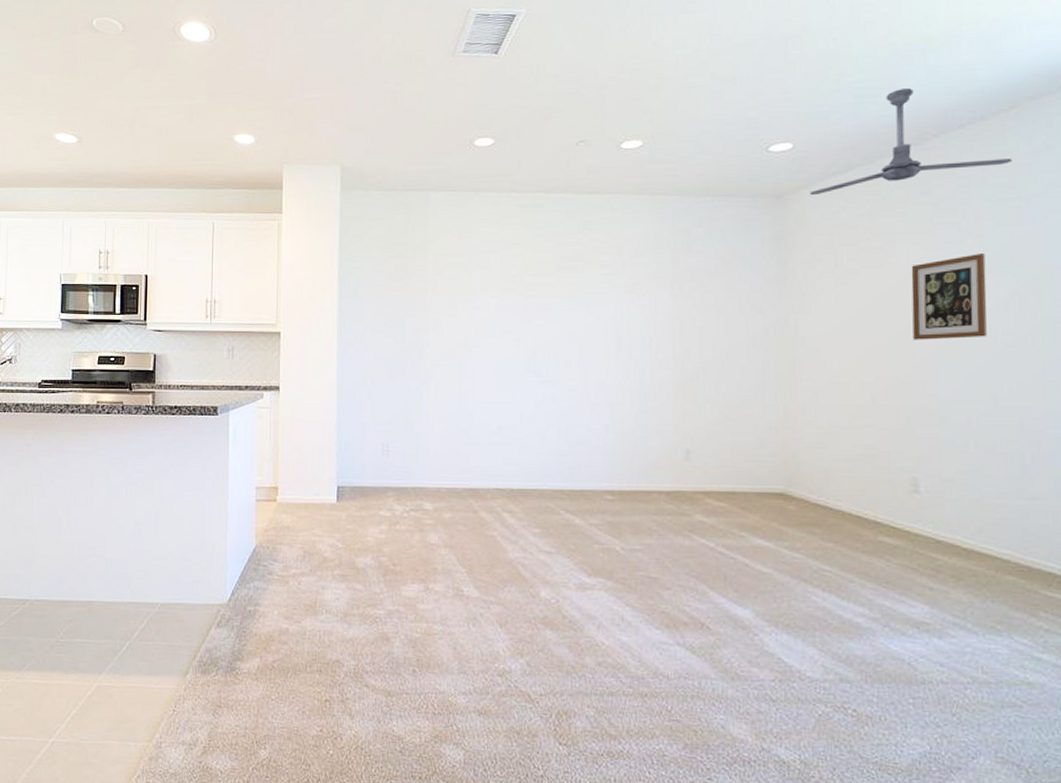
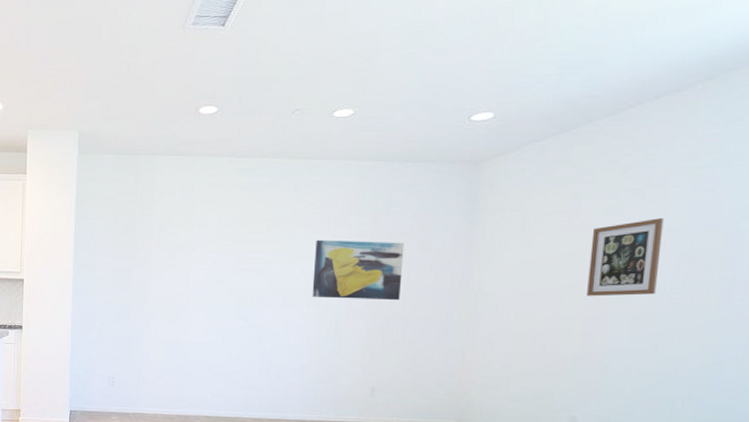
wall art: none [610,282,710,349] -> present [312,240,404,301]
ceiling fan: present [810,88,1012,195] -> none [505,60,702,161]

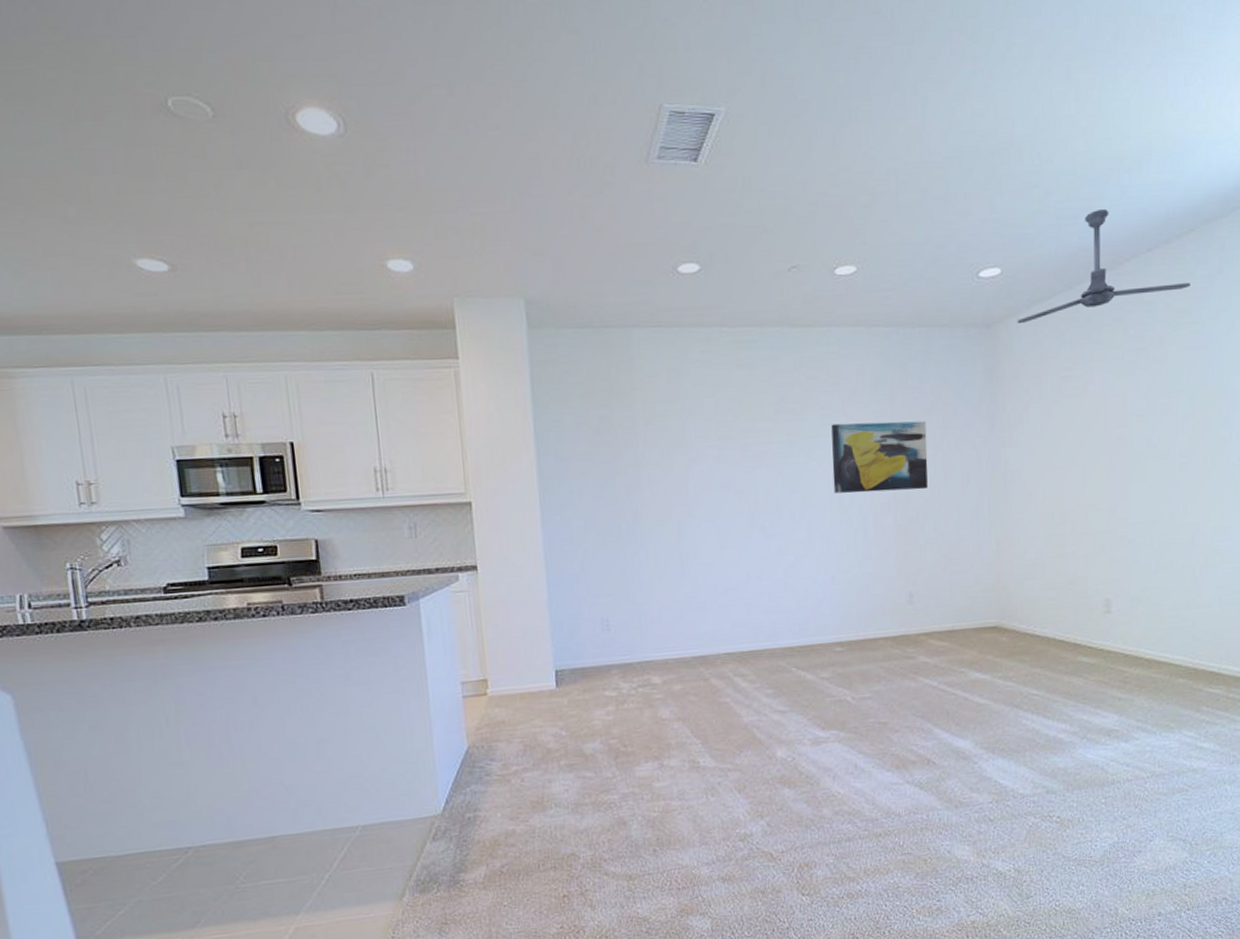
ceiling fan: none [505,60,702,161] -> present [1017,209,1191,323]
wall art: present [587,218,664,297] -> none [1105,379,1168,467]

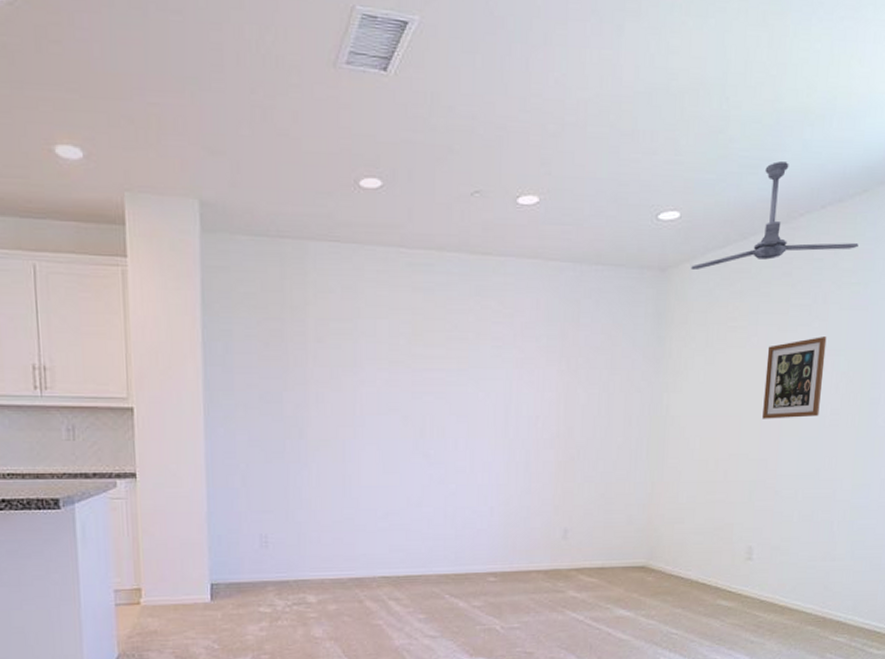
wall art: present [831,421,928,493] -> none [499,356,594,428]
wall art: none [1105,379,1168,467] -> present [762,337,827,419]

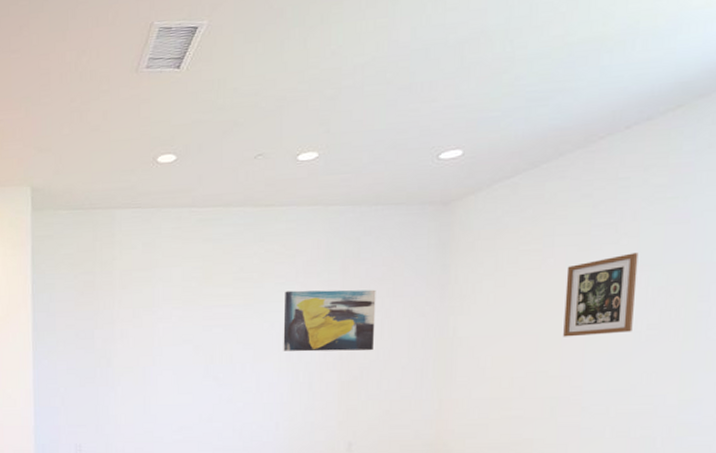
wall art: none [499,356,594,428] -> present [283,289,376,352]
ceiling fan: present [691,161,859,269] -> none [476,90,674,201]

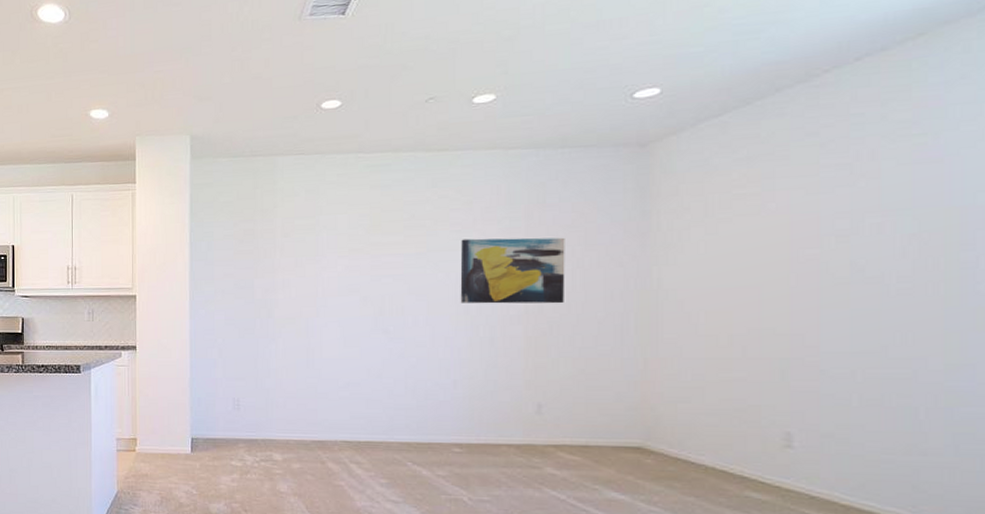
wall art: present [563,253,639,337] -> none [792,196,881,290]

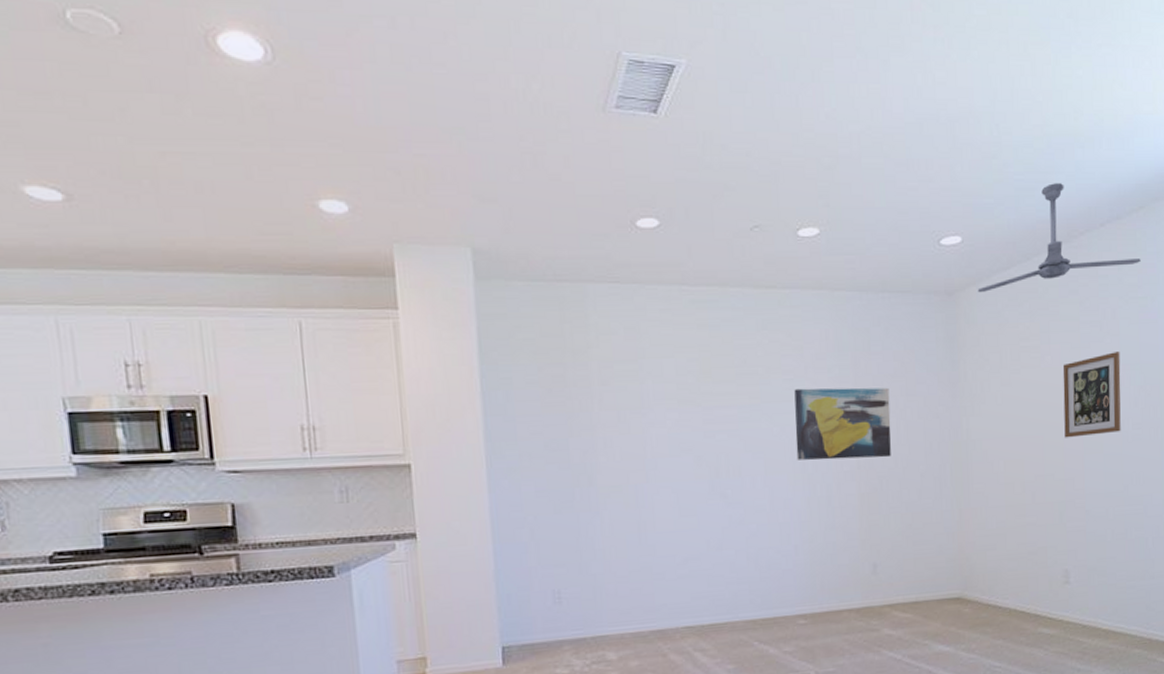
ceiling fan: none [678,21,918,141] -> present [977,183,1141,292]
wall art: none [792,196,881,290] -> present [1062,352,1121,438]

